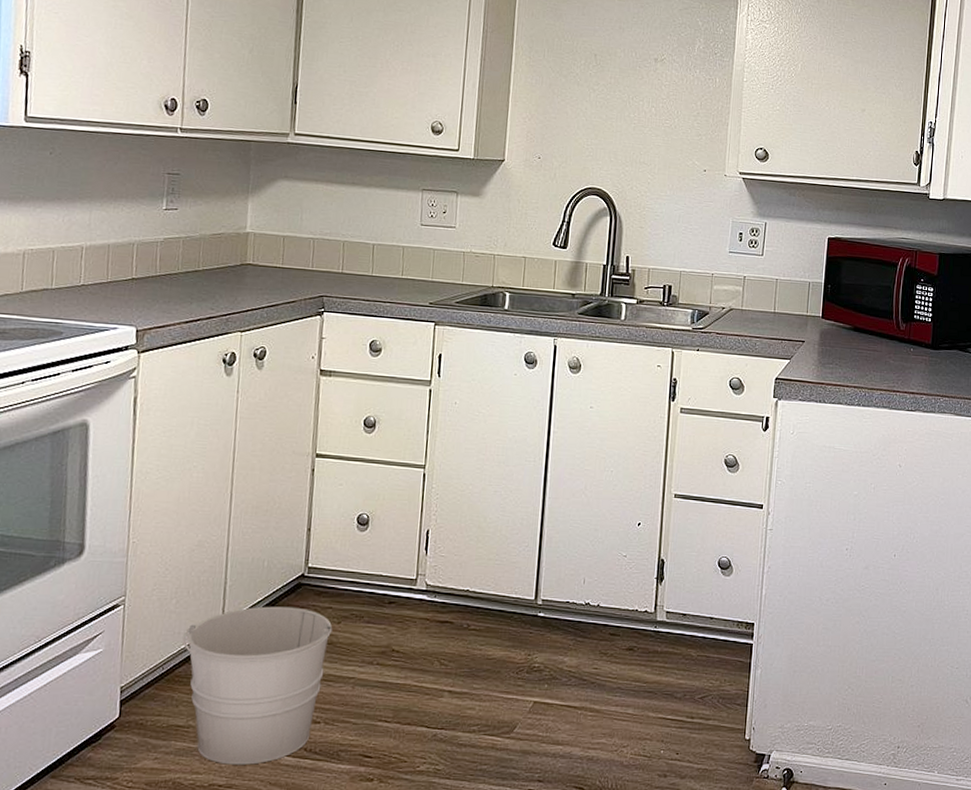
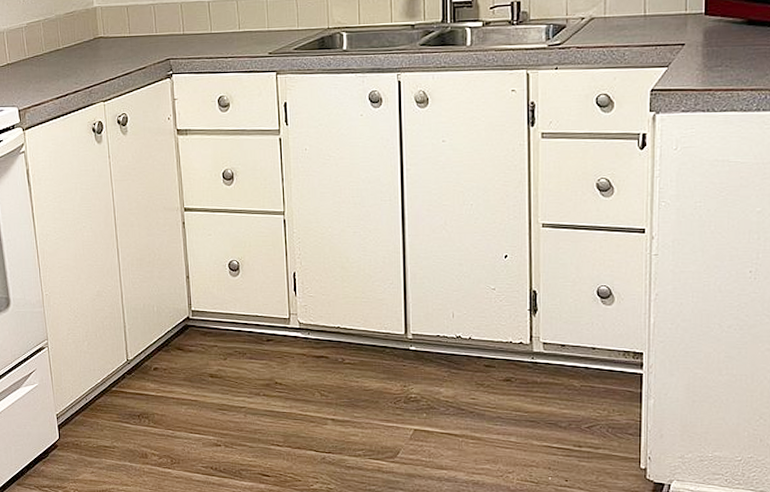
bucket: present [182,606,333,765] -> none [98,346,221,480]

